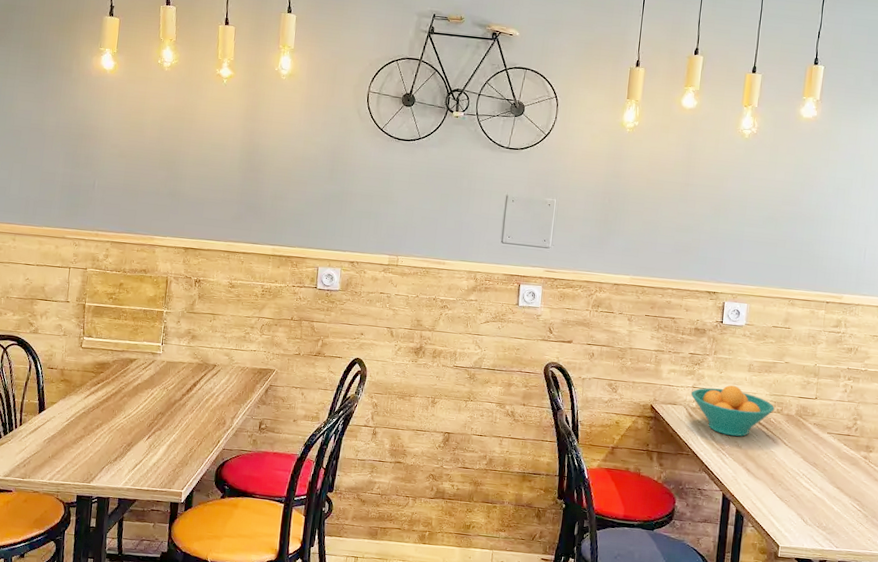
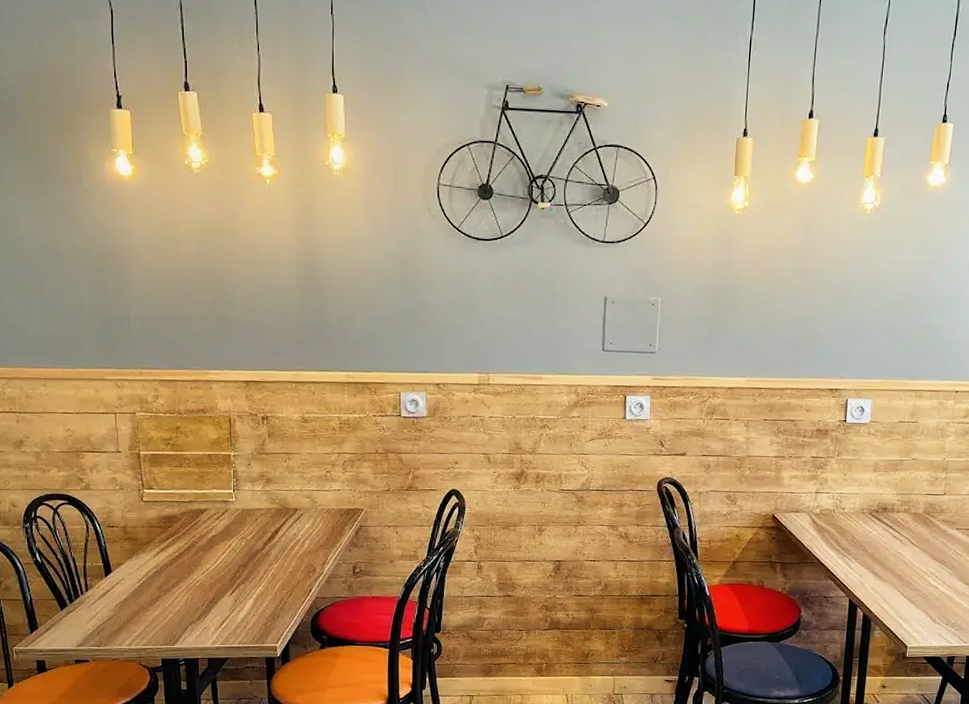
fruit bowl: present [690,385,774,437] -> none [814,488,901,541]

